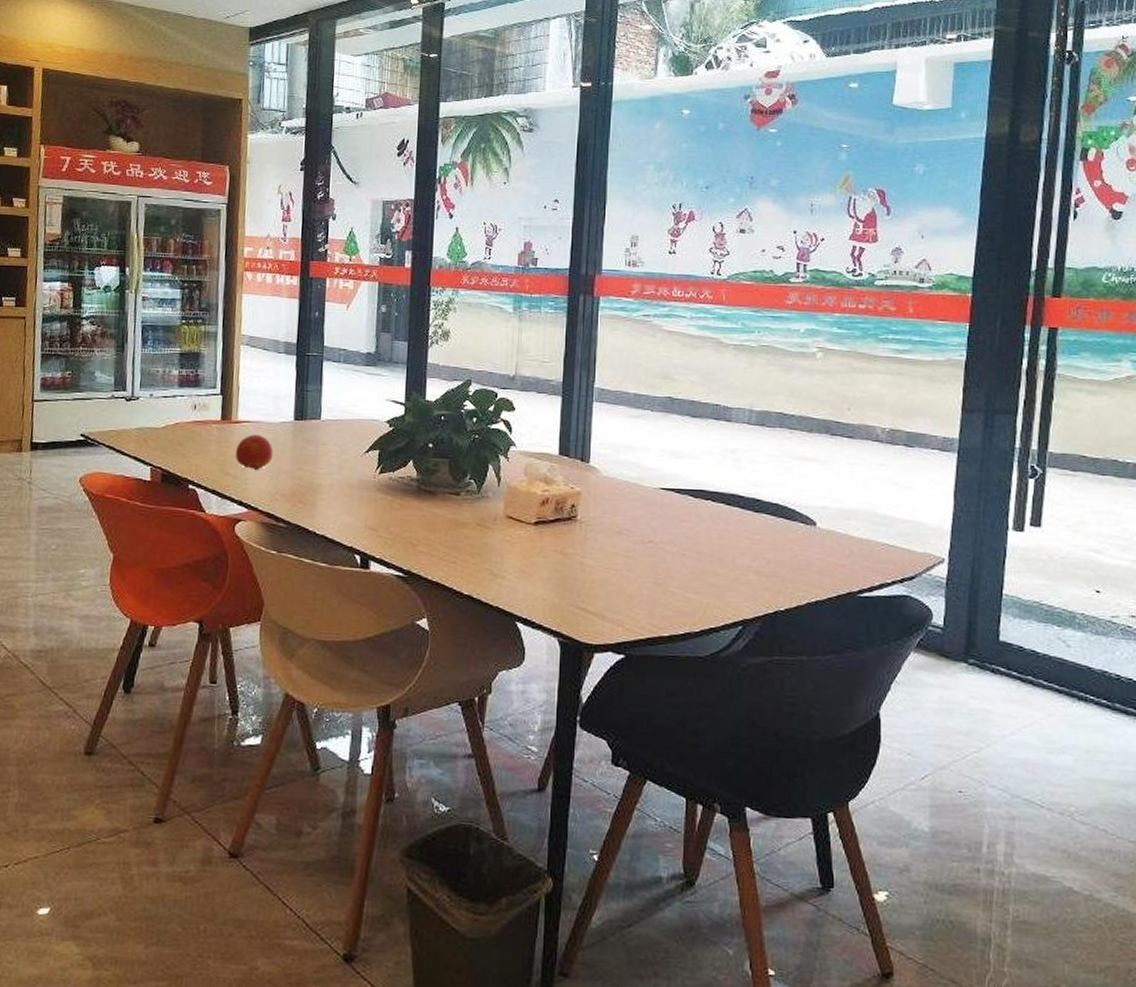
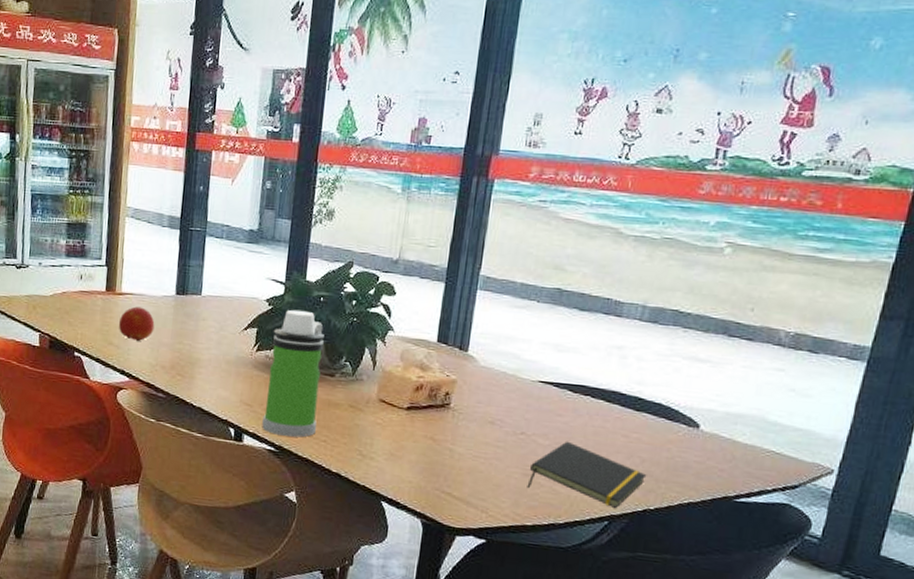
water bottle: none [389,429,447,560] -> present [262,309,324,438]
notepad: none [659,546,773,611] -> present [527,441,647,508]

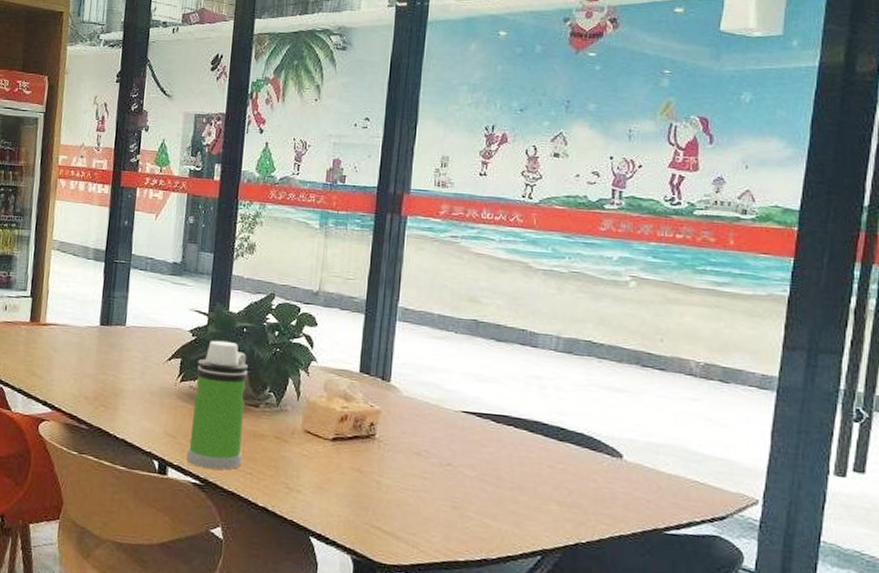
fruit: present [118,306,155,342] -> none [41,337,79,373]
notepad: present [527,441,647,508] -> none [456,472,576,542]

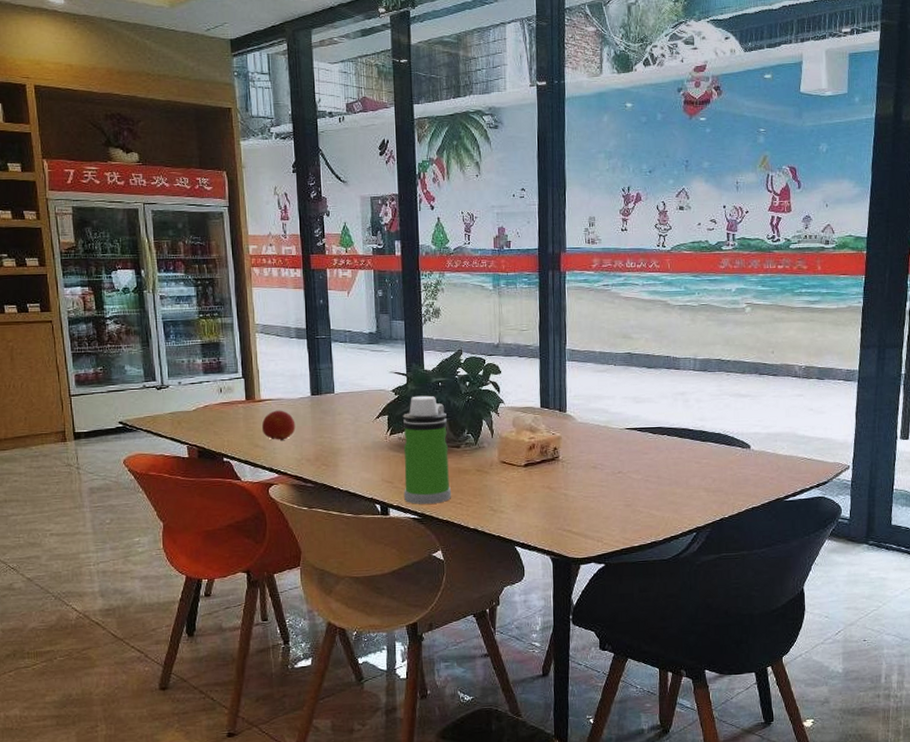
fruit: none [41,337,79,373] -> present [261,410,296,441]

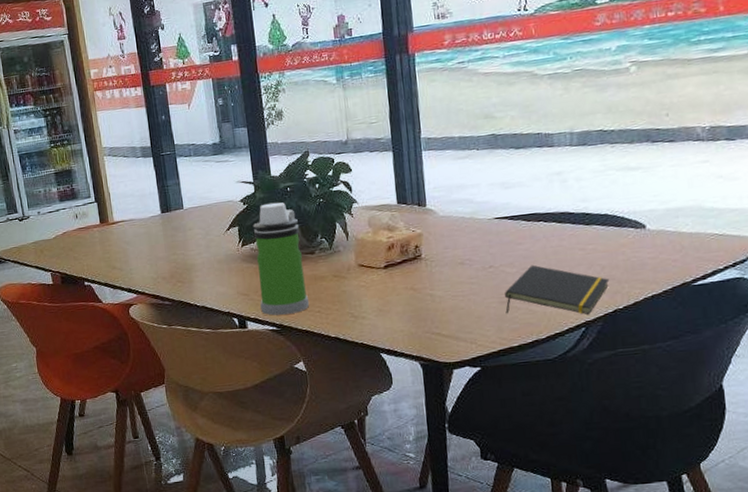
fruit: present [261,410,296,441] -> none [117,230,149,261]
notepad: none [629,473,719,521] -> present [504,265,610,314]

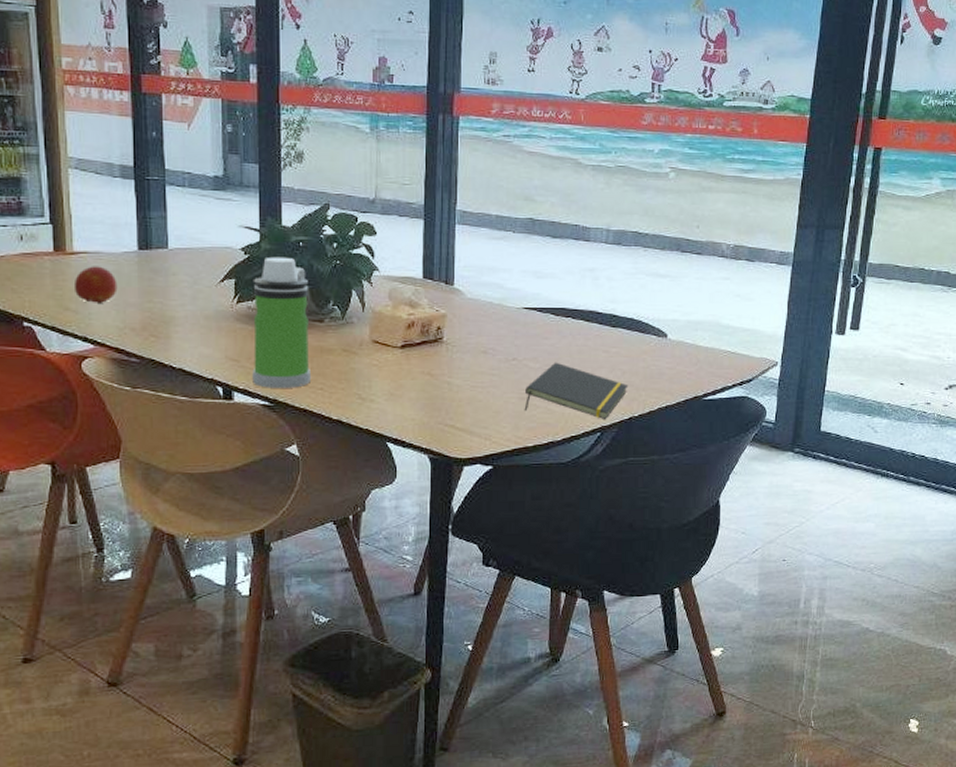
fruit: none [117,230,149,261] -> present [73,266,118,305]

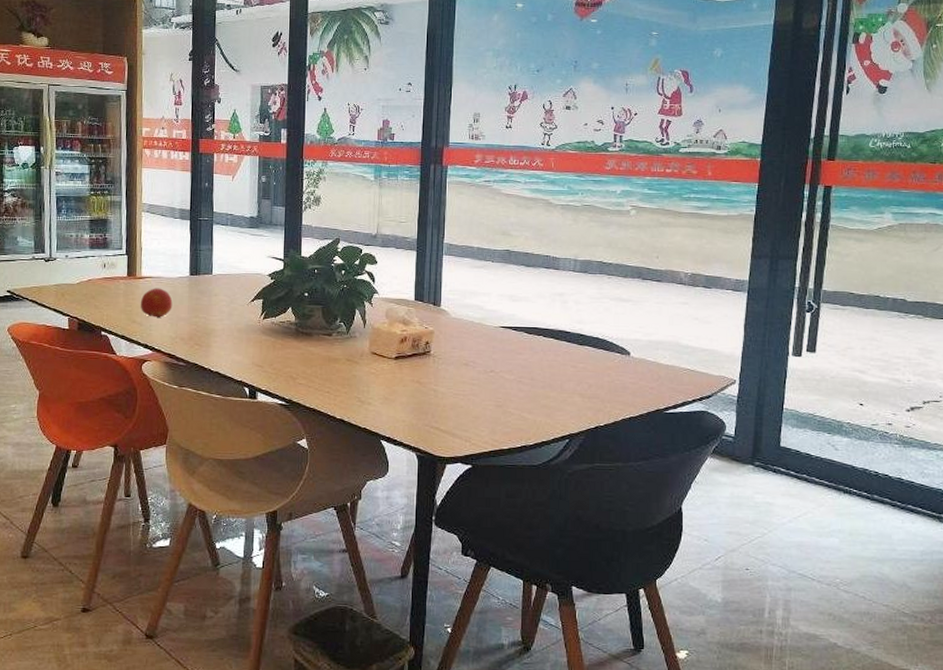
water bottle: present [252,256,312,388] -> none [273,281,321,391]
notepad: present [524,362,629,419] -> none [500,374,595,427]

